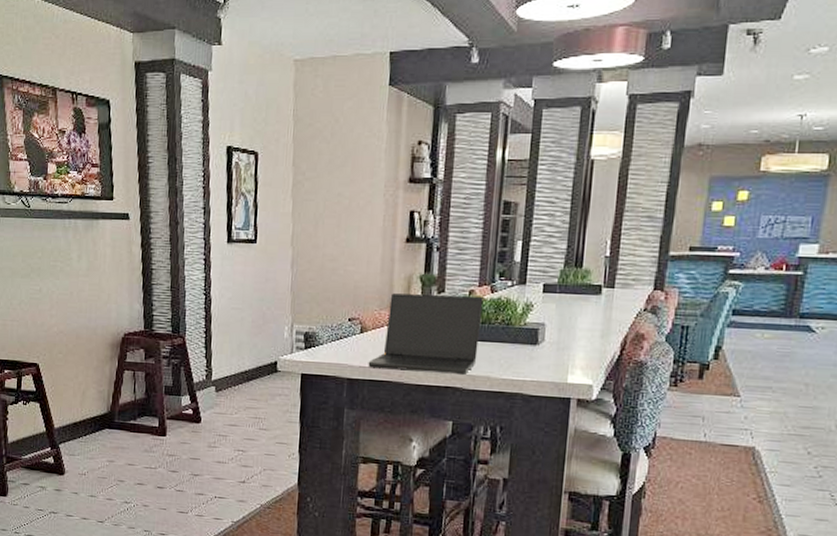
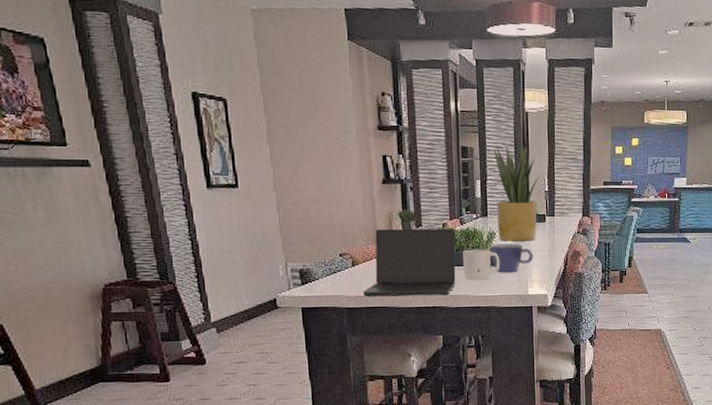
mug: none [487,322,536,361] -> present [462,249,500,281]
cup: none [524,318,580,355] -> present [490,244,534,273]
planter: none [536,196,604,317] -> present [494,142,542,241]

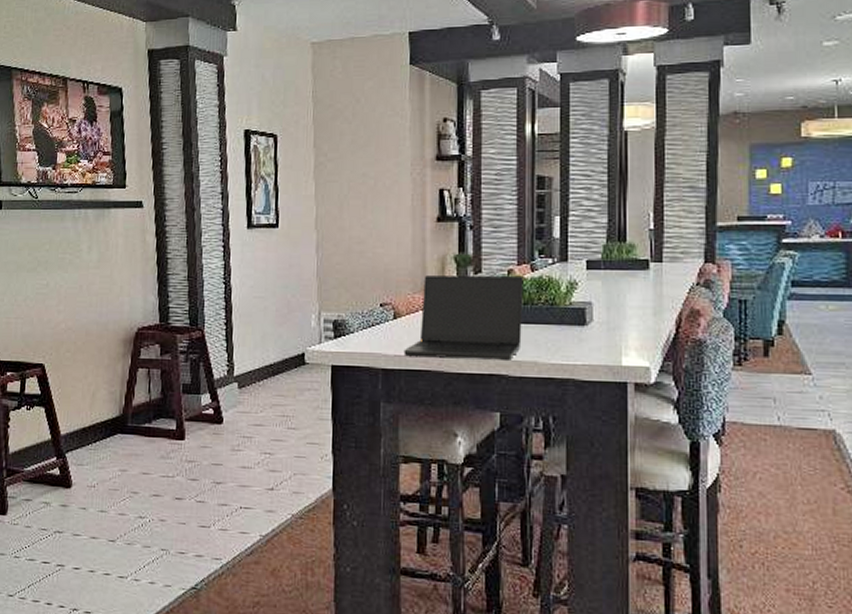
mug: present [462,249,500,281] -> none [532,302,583,344]
cup: present [490,244,534,273] -> none [570,297,630,336]
planter: present [494,142,542,241] -> none [580,168,645,294]

